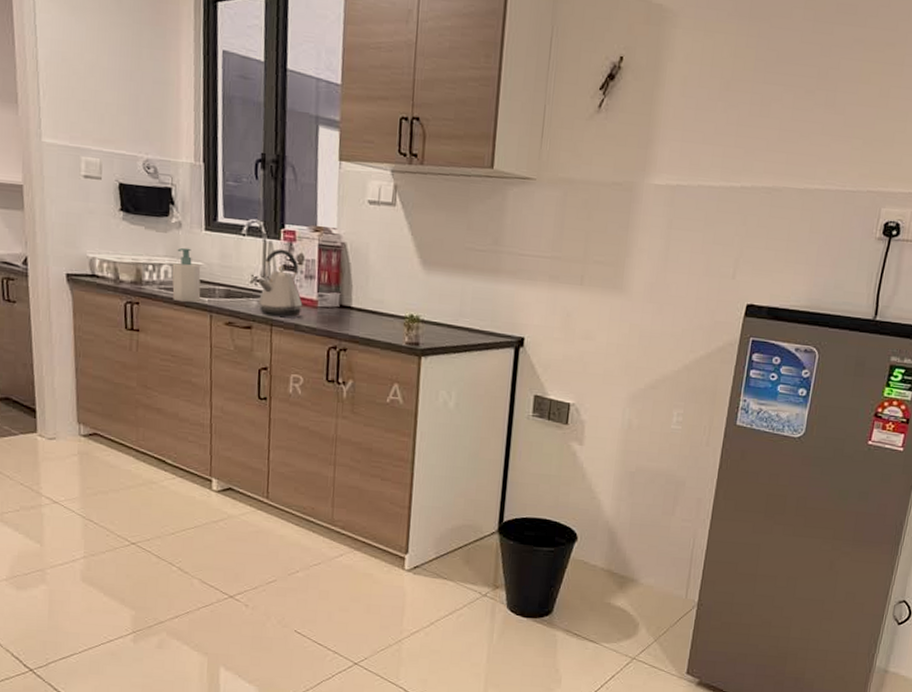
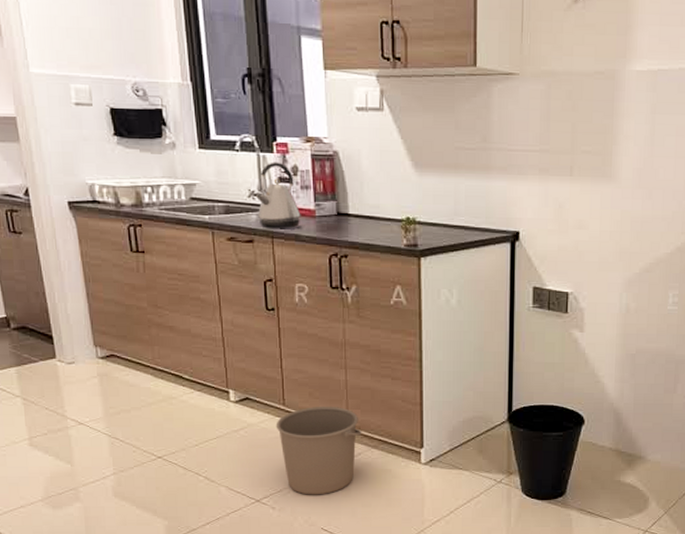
soap bottle: present [172,247,201,303] -> none [170,167,201,222]
bucket: none [257,502,346,596] -> present [276,406,362,495]

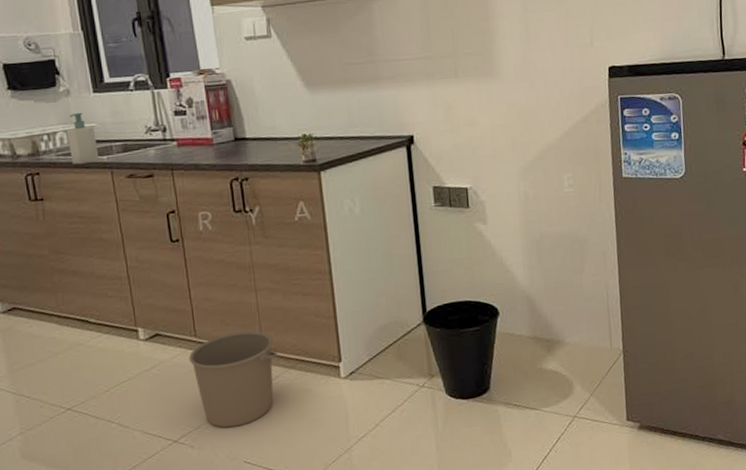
soap bottle: none [170,167,201,222] -> present [66,112,100,165]
kettle: present [256,162,301,229] -> none [153,96,199,162]

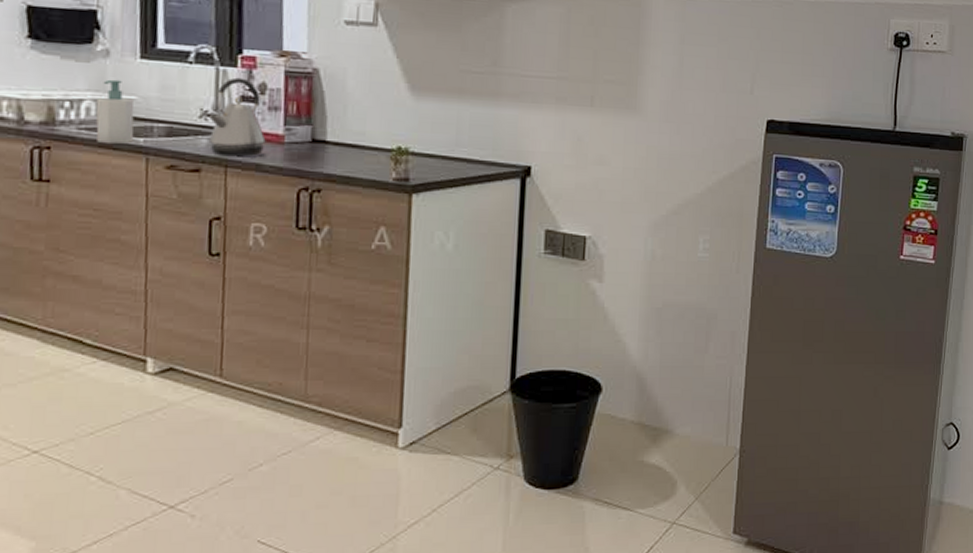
kettle: none [153,96,199,162] -> present [208,77,266,158]
bucket: present [188,331,278,428] -> none [207,376,323,496]

